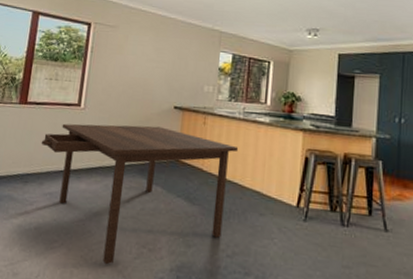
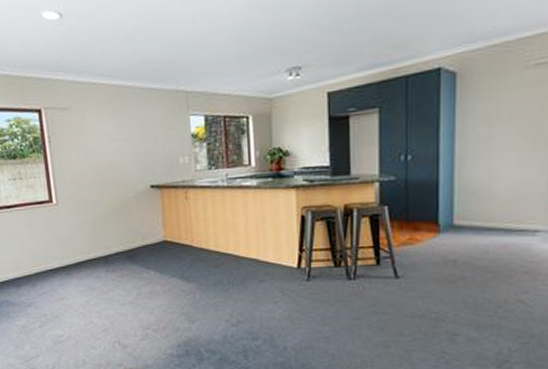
dining table: present [41,123,239,265] -> none [22,209,228,350]

